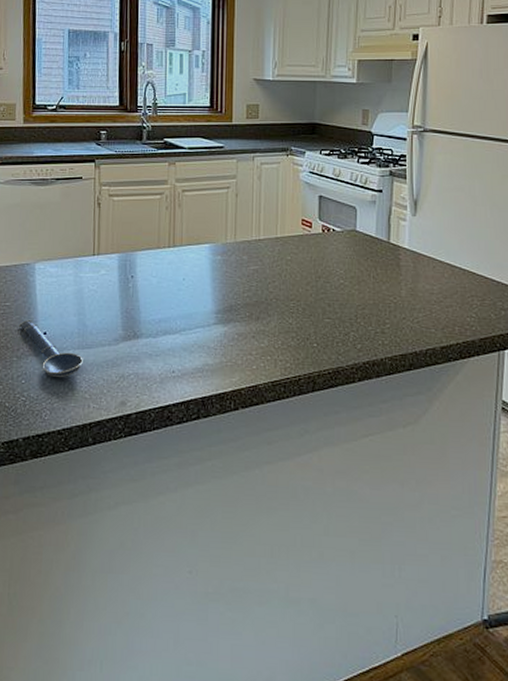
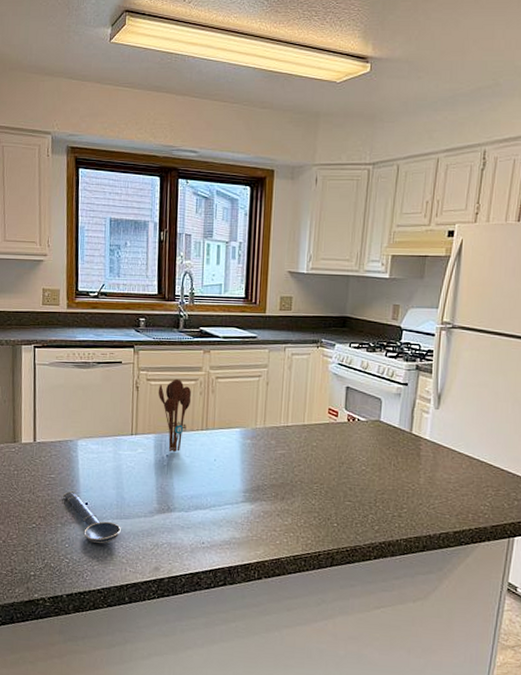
utensil holder: none [121,193,157,273] -> present [158,378,192,453]

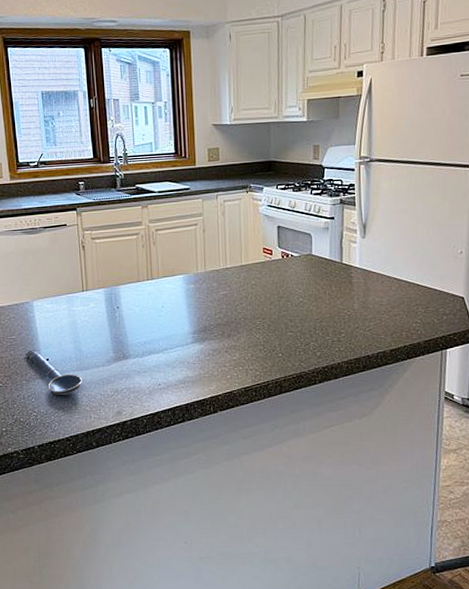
utensil holder: present [158,378,192,453] -> none [103,234,135,304]

